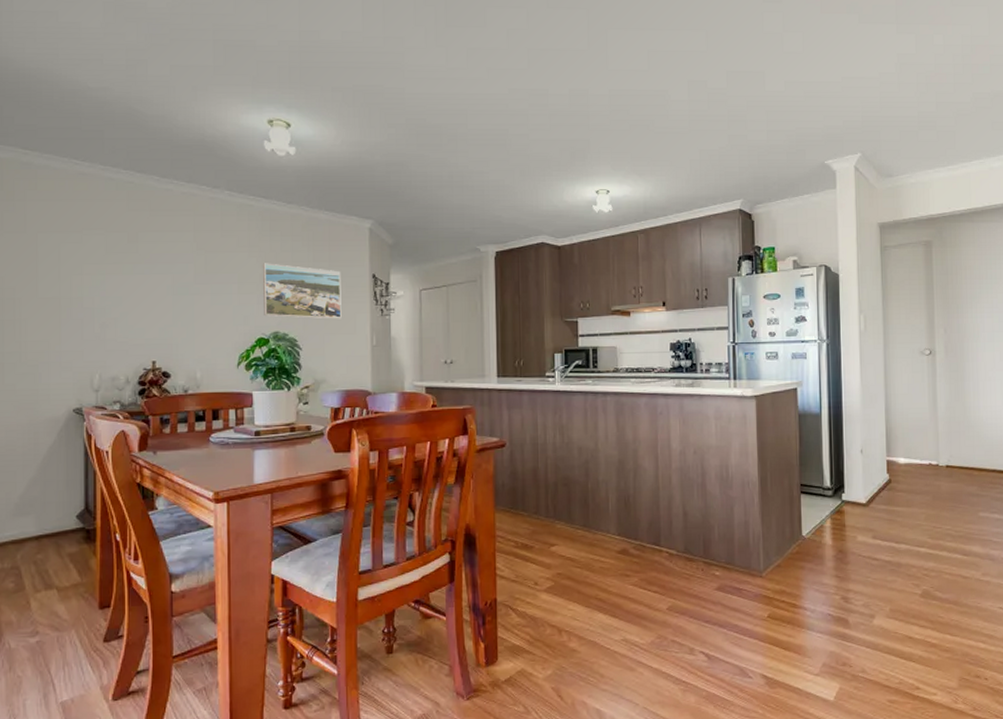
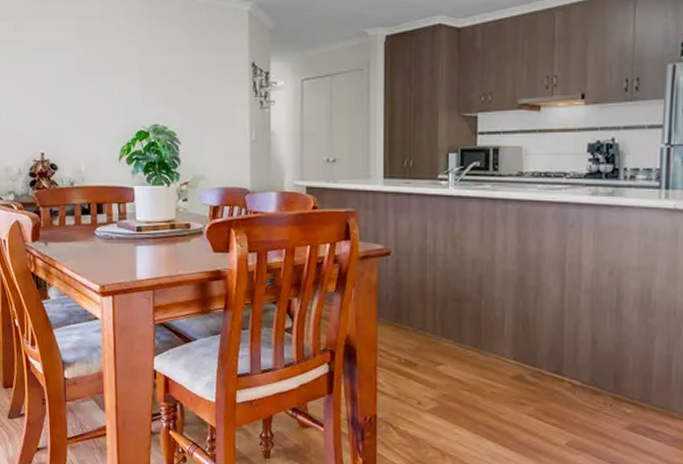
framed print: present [263,263,342,319] -> none [142,51,220,112]

